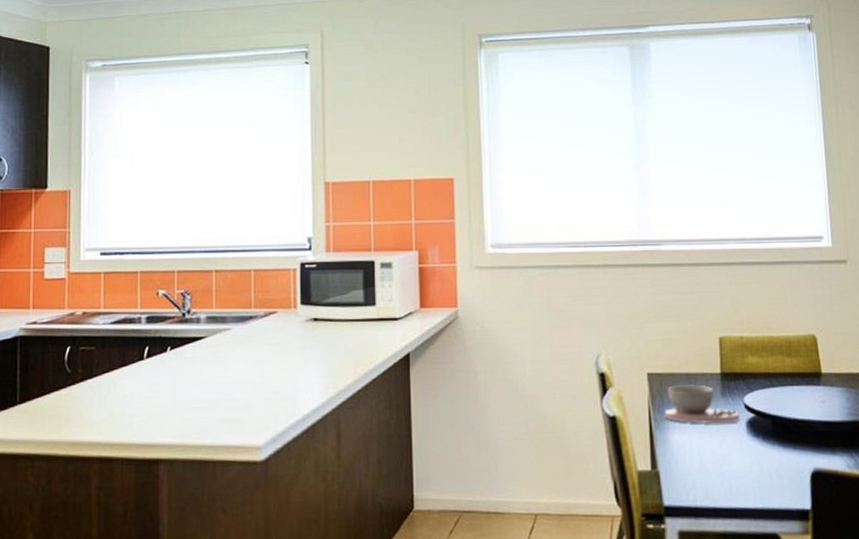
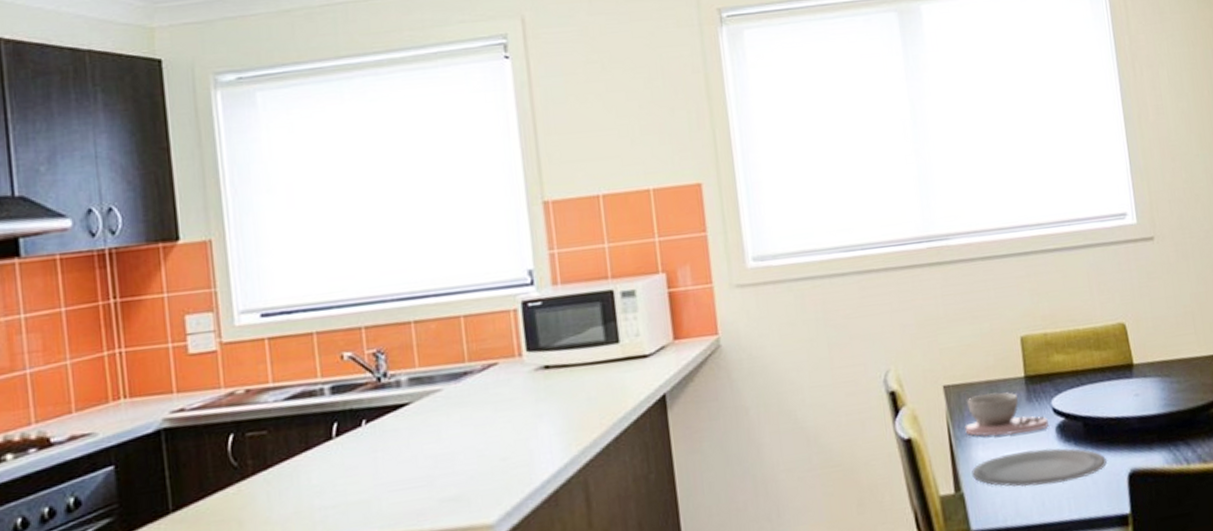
plate: none [668,440,791,473] -> present [972,447,1107,487]

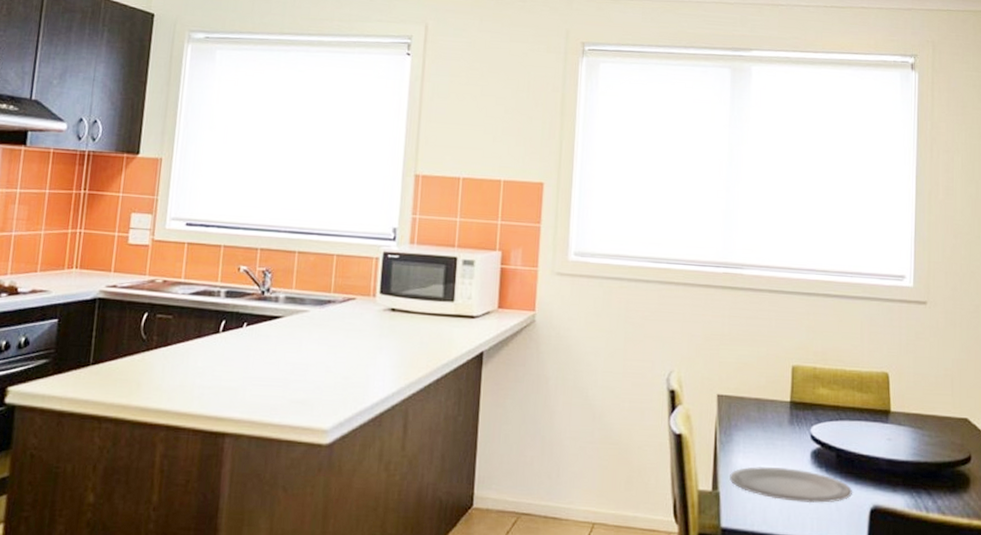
bowl: present [965,392,1049,437] -> none [730,408,805,452]

